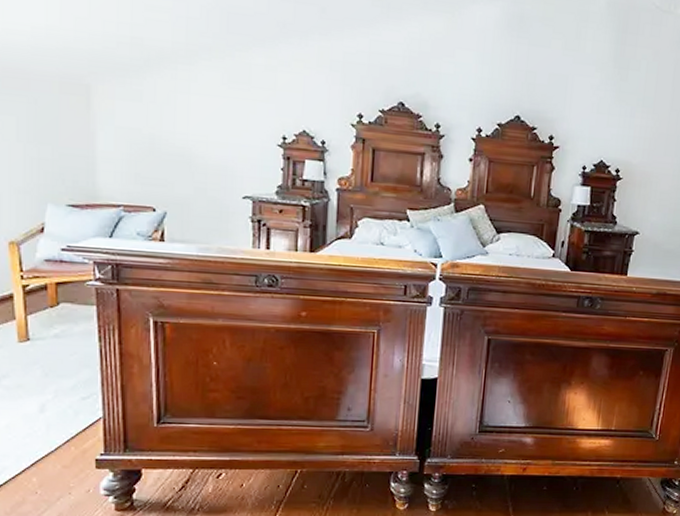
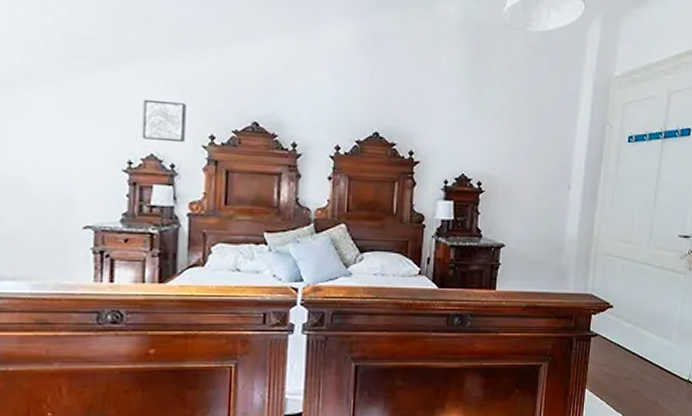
wall art: none [295,76,337,121] -> present [141,99,186,143]

